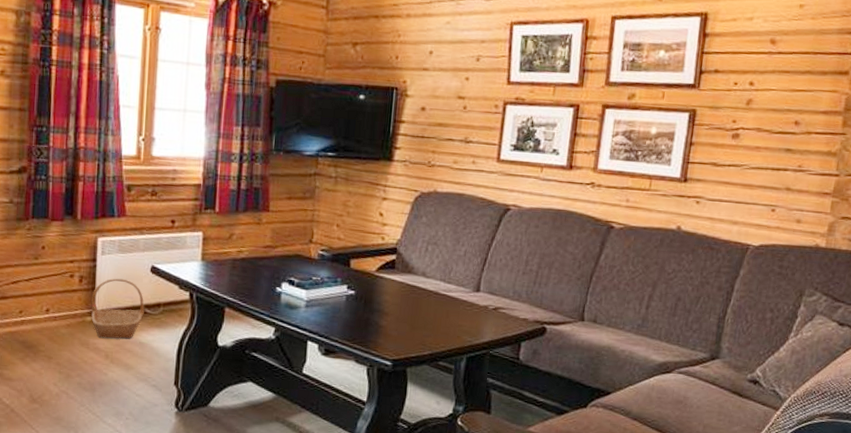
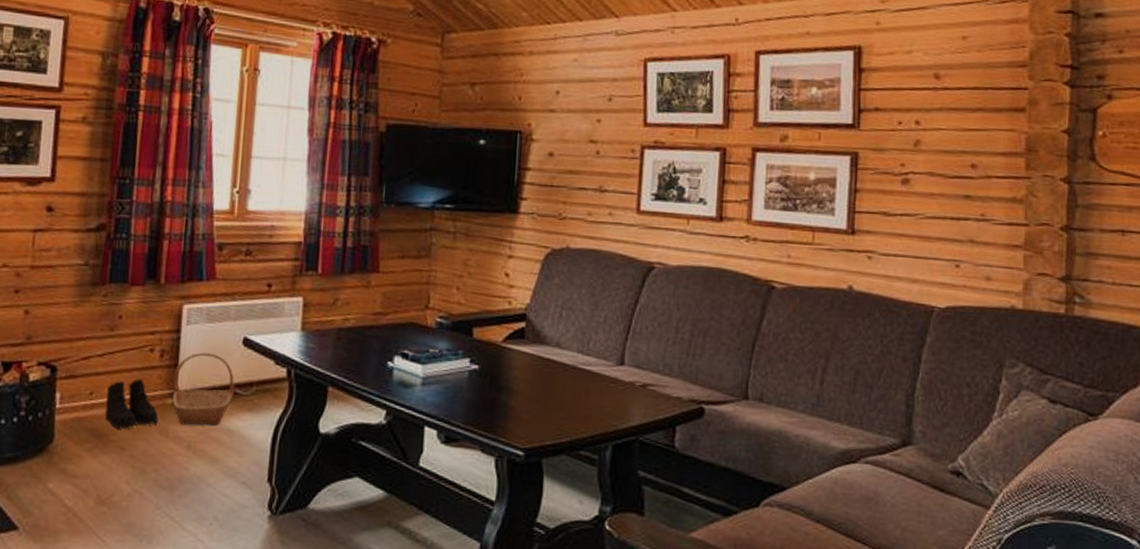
boots: none [33,300,80,341] -> present [105,379,159,429]

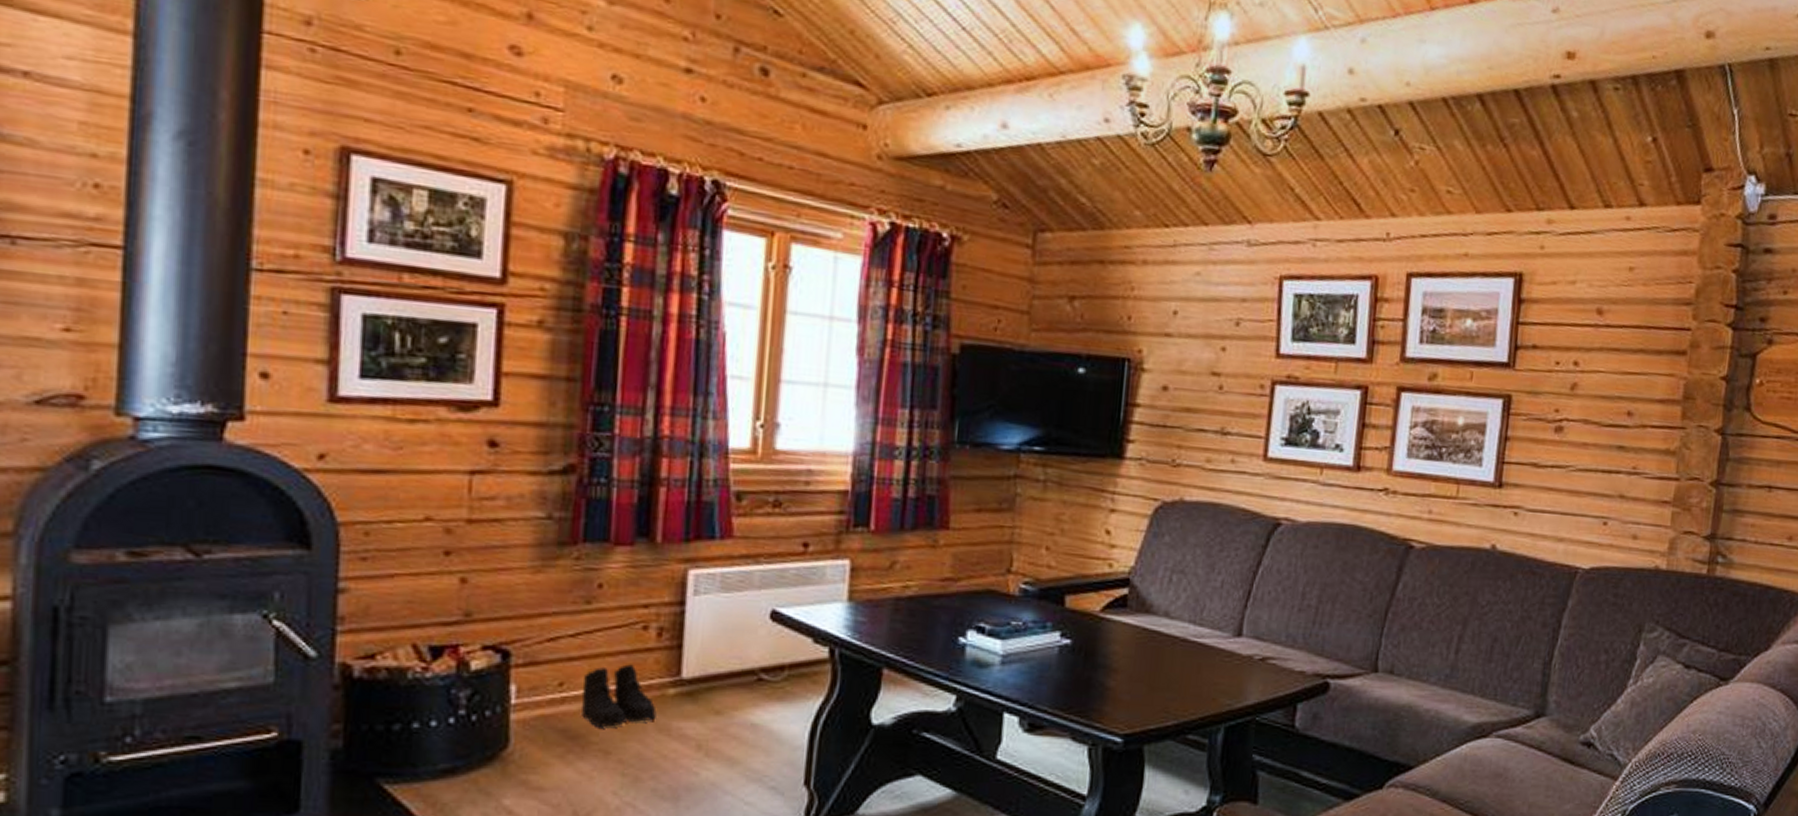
basket: present [172,352,235,426] -> none [675,629,760,720]

